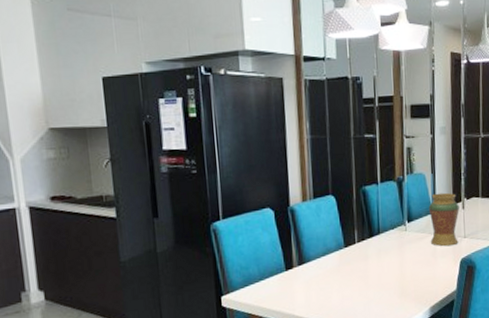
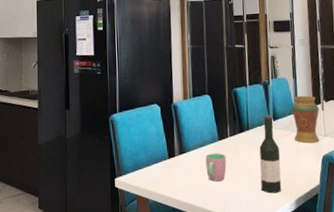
cup: none [329,261,354,294] -> present [205,153,227,182]
wine bottle: none [391,216,416,303] -> present [259,114,282,194]

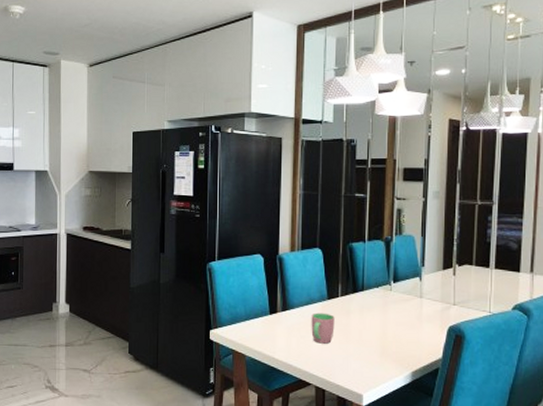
wine bottle: present [259,114,282,194] -> none [373,275,398,363]
decorative vase: present [291,95,320,144] -> none [416,256,450,312]

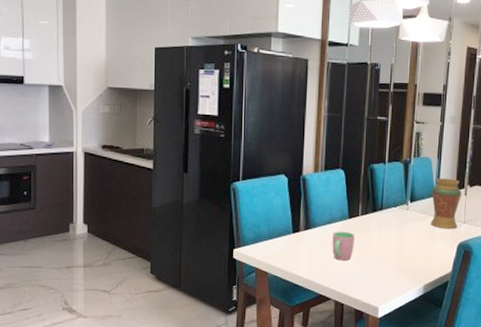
decorative vase: none [416,256,450,312] -> present [430,178,462,230]

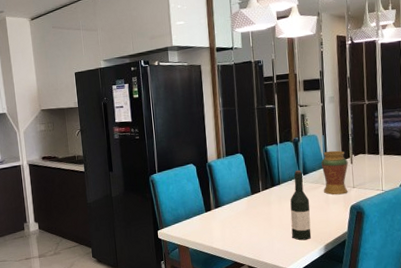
cup: present [332,231,355,261] -> none [239,206,260,231]
wine bottle: none [389,195,414,277] -> present [290,170,312,241]

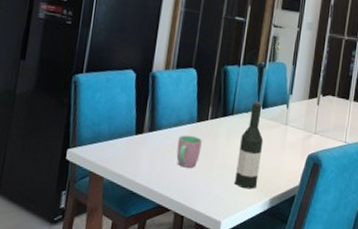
cup: none [239,206,260,231] -> present [176,135,202,168]
decorative vase: present [321,150,348,195] -> none [281,85,315,140]

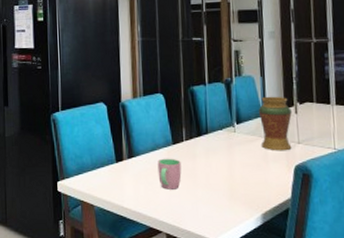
wine bottle: present [235,101,264,189] -> none [220,117,246,206]
decorative vase: none [281,85,315,140] -> present [258,96,292,151]

